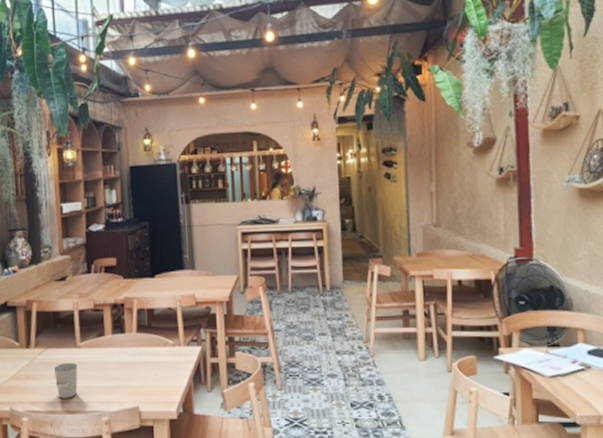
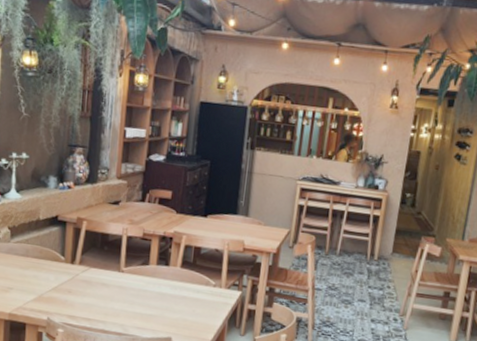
cup: present [54,362,78,399] -> none [94,284,119,319]

